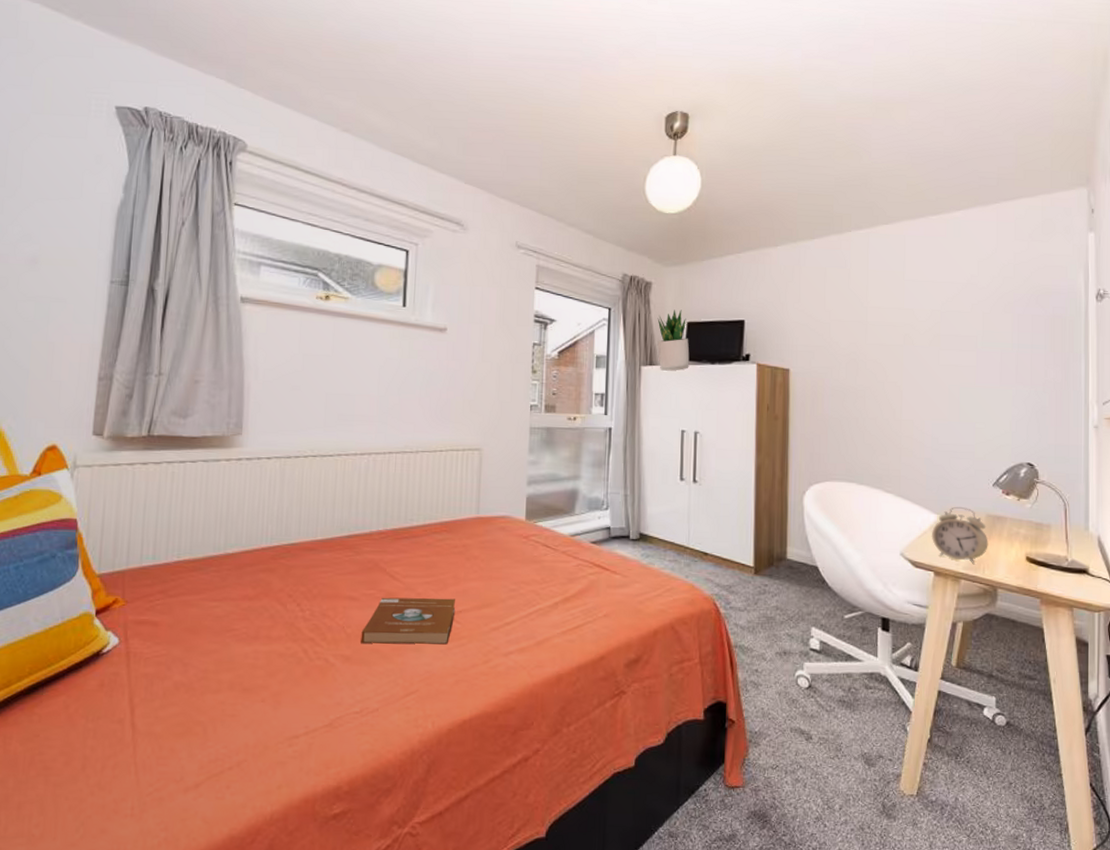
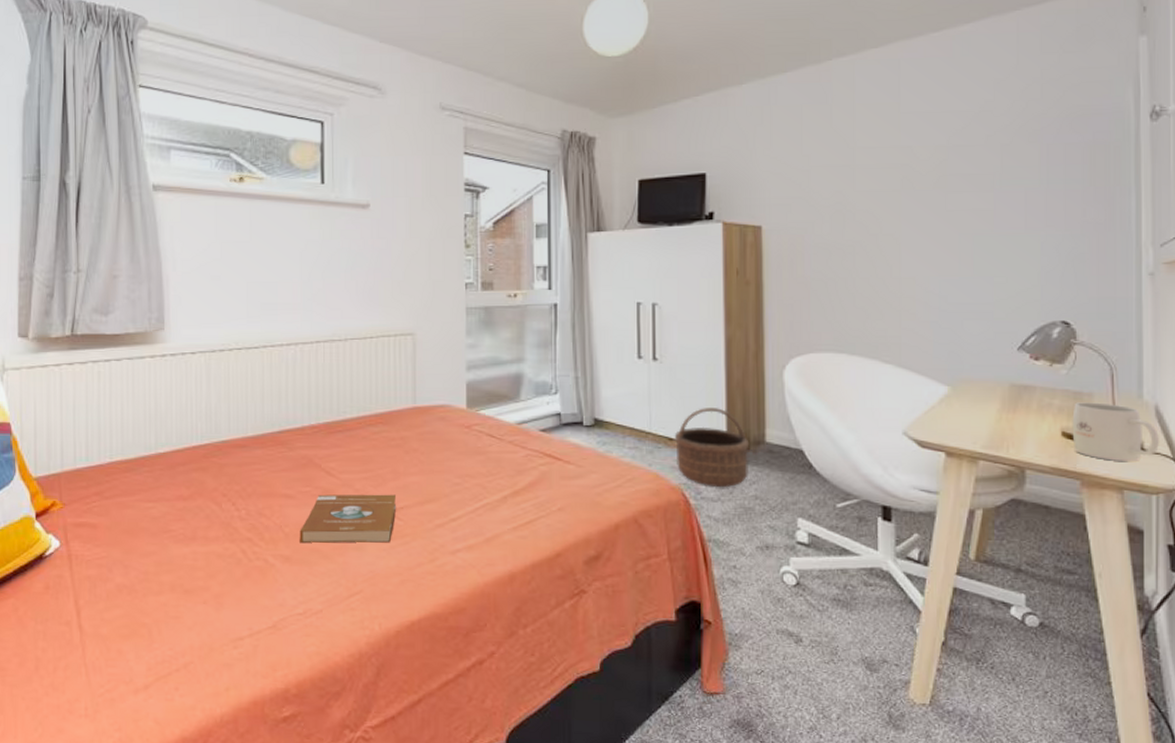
planter: present [657,309,690,371] -> none [604,166,643,237]
basket: none [709,526,773,598] -> present [674,408,750,487]
alarm clock: present [931,506,988,565] -> none [940,375,1013,443]
mug: none [1034,532,1101,585] -> present [1072,402,1159,463]

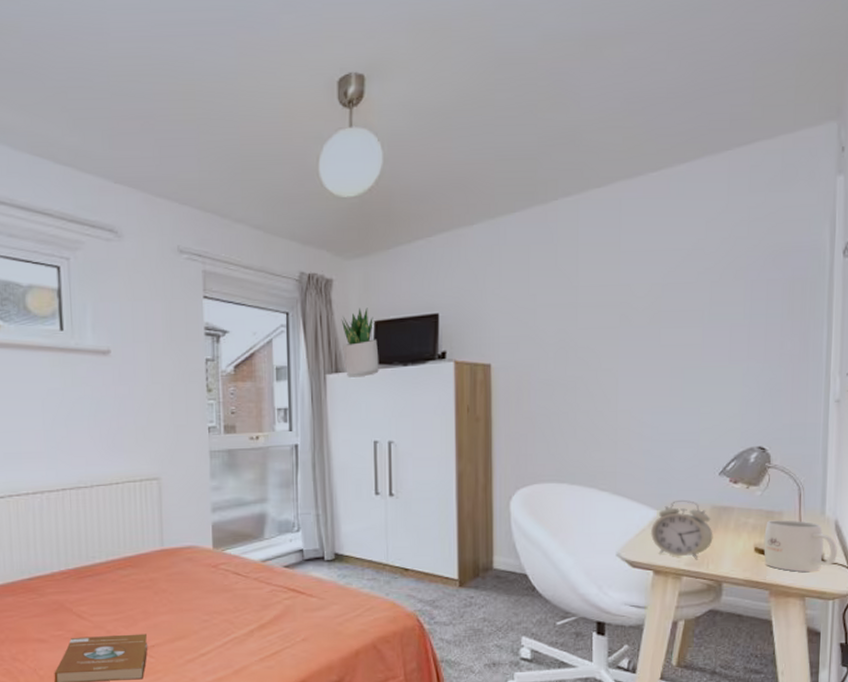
planter: none [604,166,643,237] -> present [341,308,379,378]
basket: present [674,408,750,487] -> none [409,538,479,612]
alarm clock: none [940,375,1013,443] -> present [650,499,713,560]

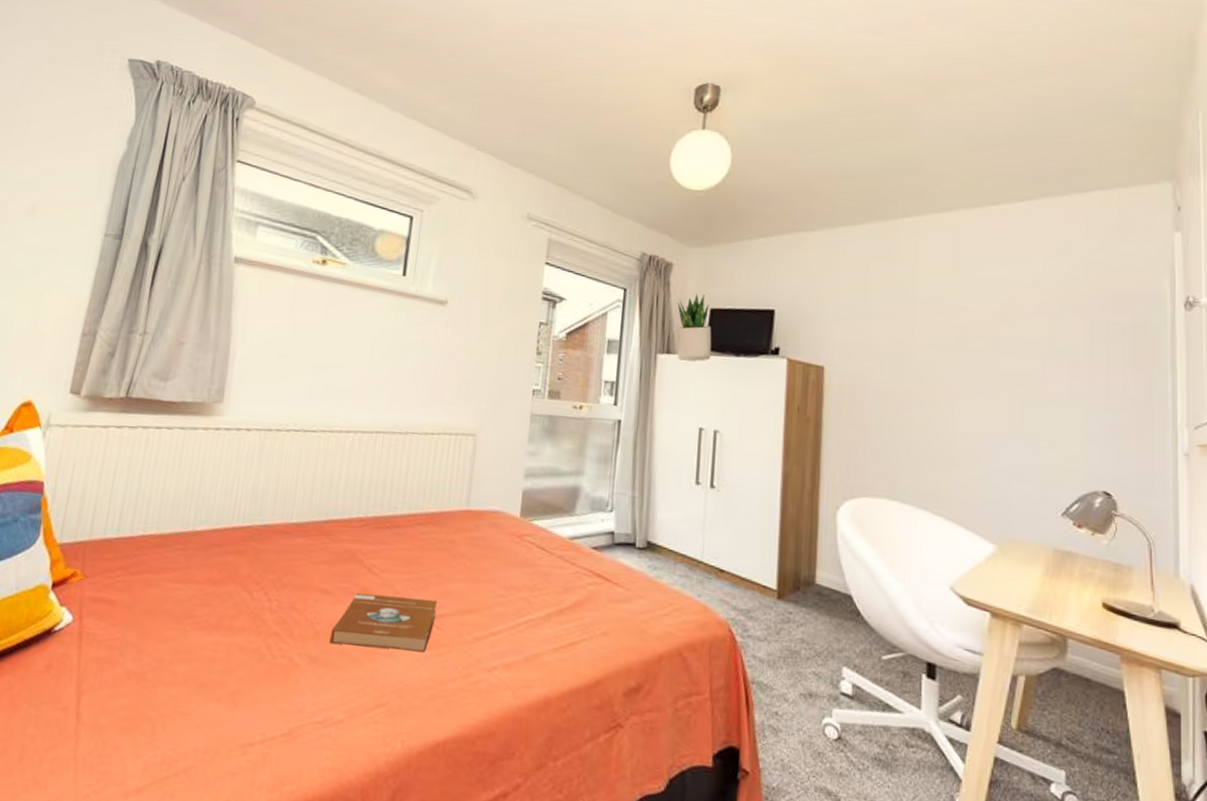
alarm clock: present [650,499,713,560] -> none [987,536,1056,608]
mug: present [763,520,837,573] -> none [1112,574,1195,642]

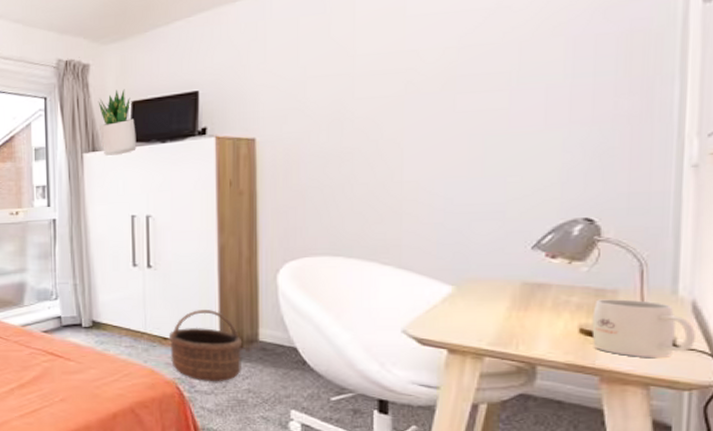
basket: none [725,541,800,627] -> present [168,310,243,381]
mug: none [1112,574,1195,642] -> present [591,299,695,359]

